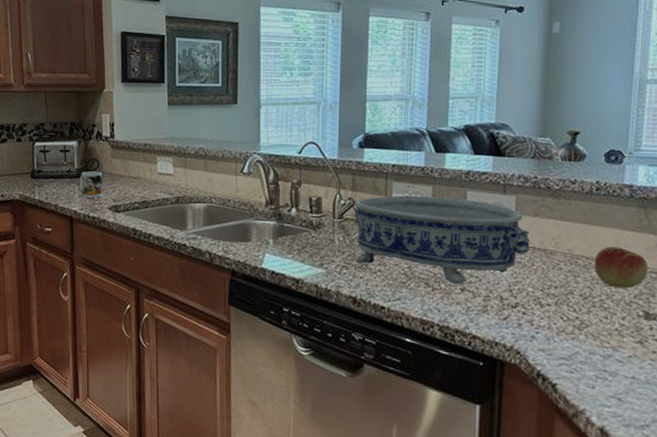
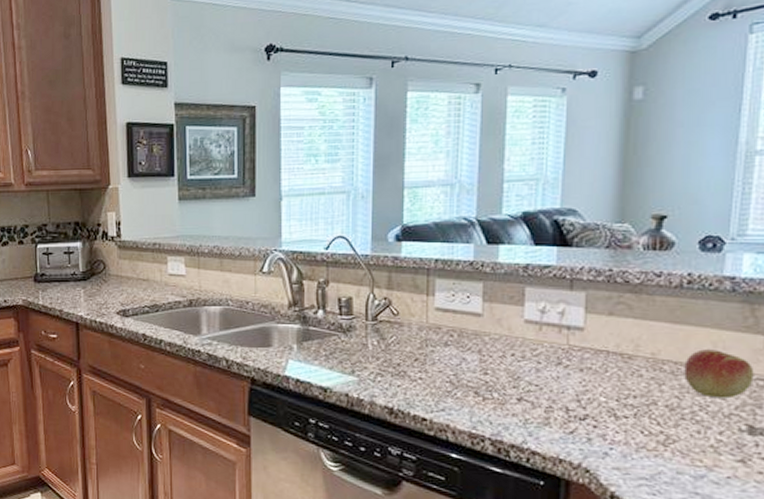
mug: present [80,171,103,198] -> none [85,274,110,302]
decorative bowl: present [354,195,530,284] -> none [391,293,603,393]

